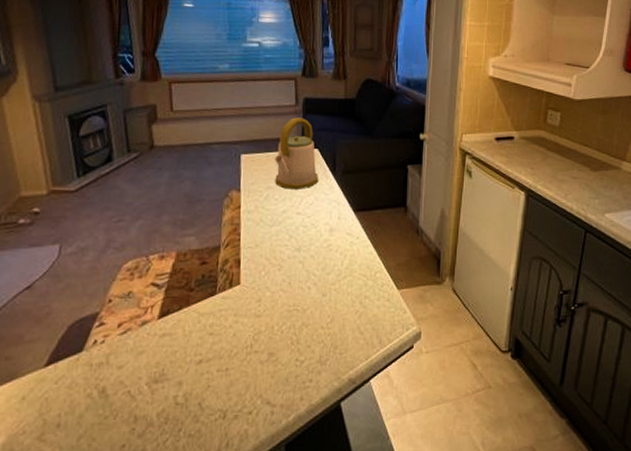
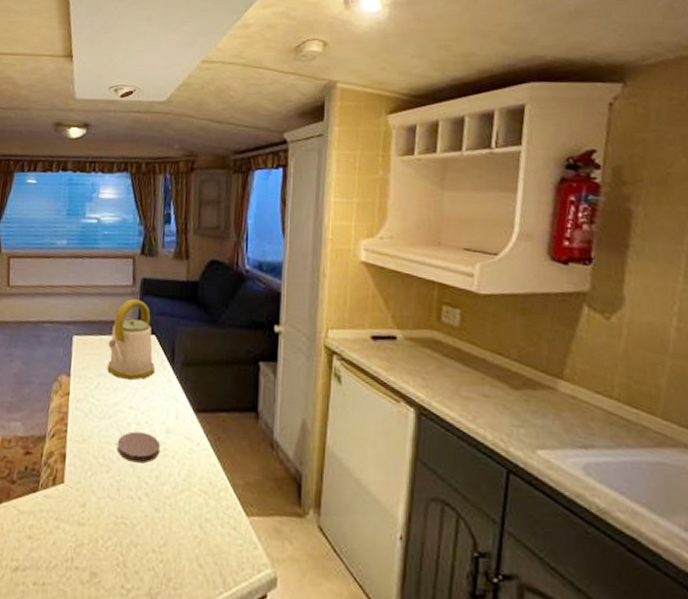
coaster: none [287,233,326,259] -> present [116,431,161,463]

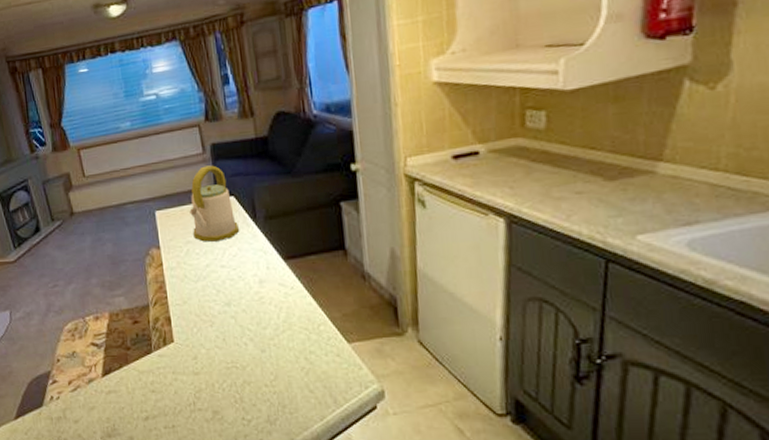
coaster: present [116,431,161,463] -> none [215,286,258,314]

